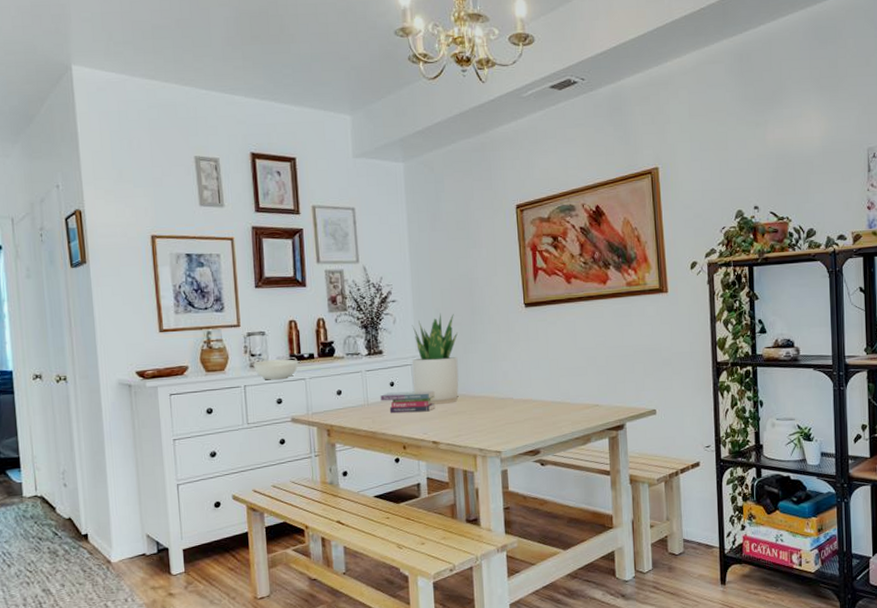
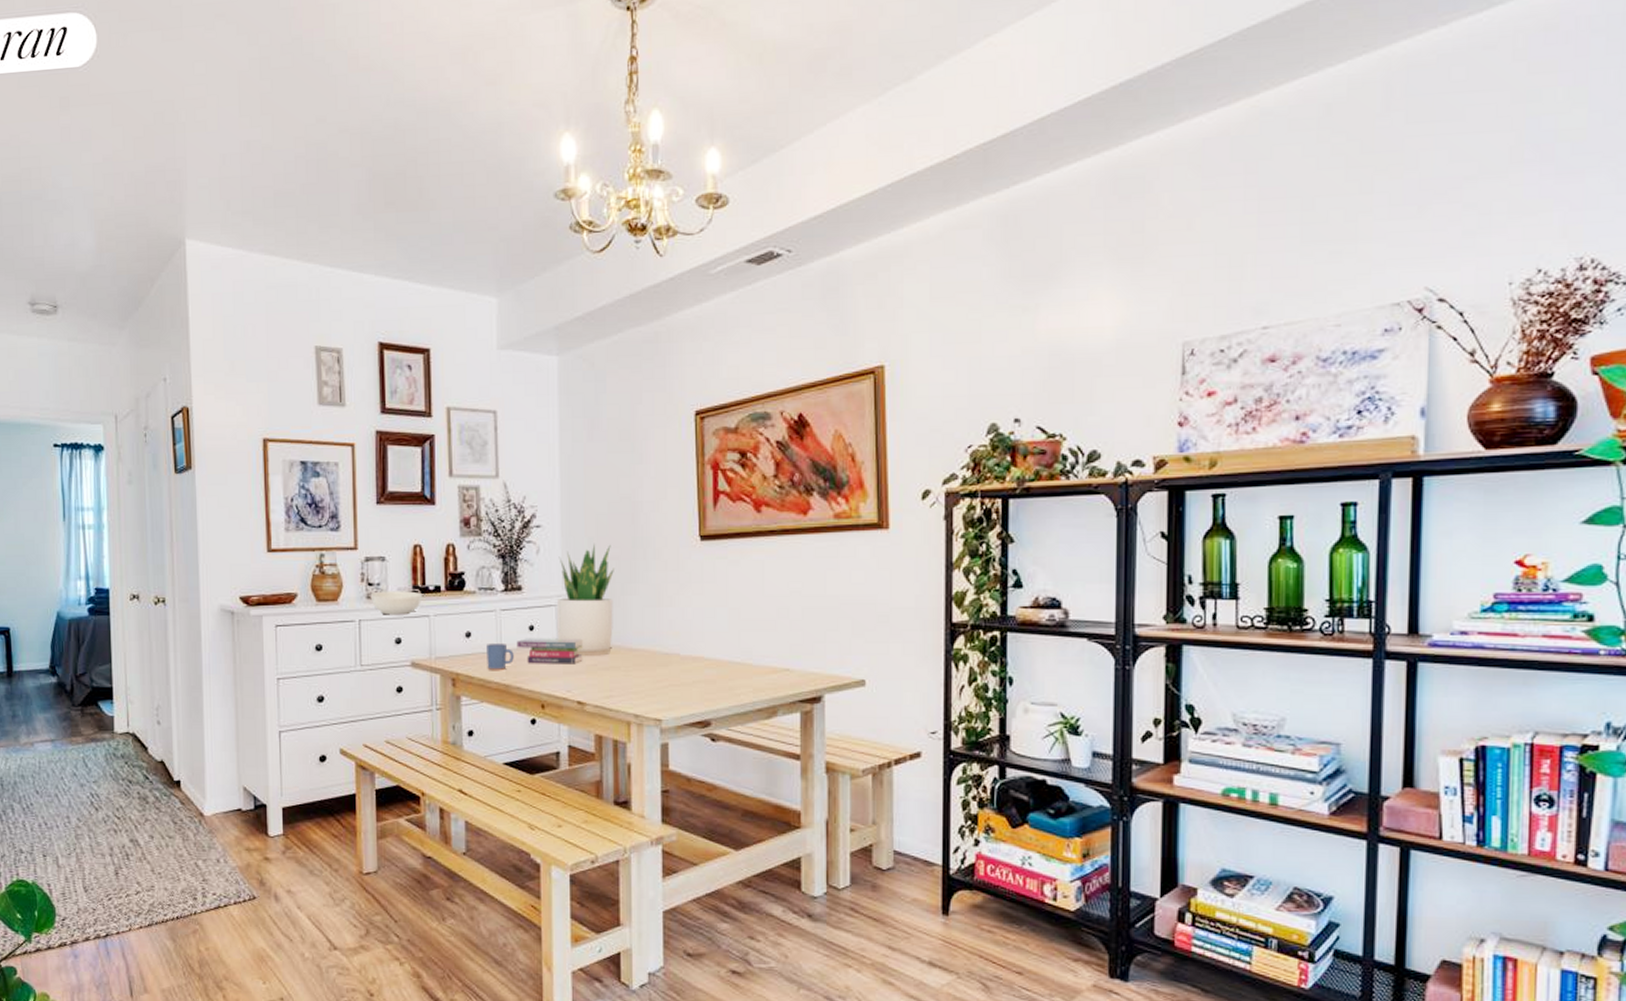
mug: none [355,398,379,420] -> present [487,644,514,670]

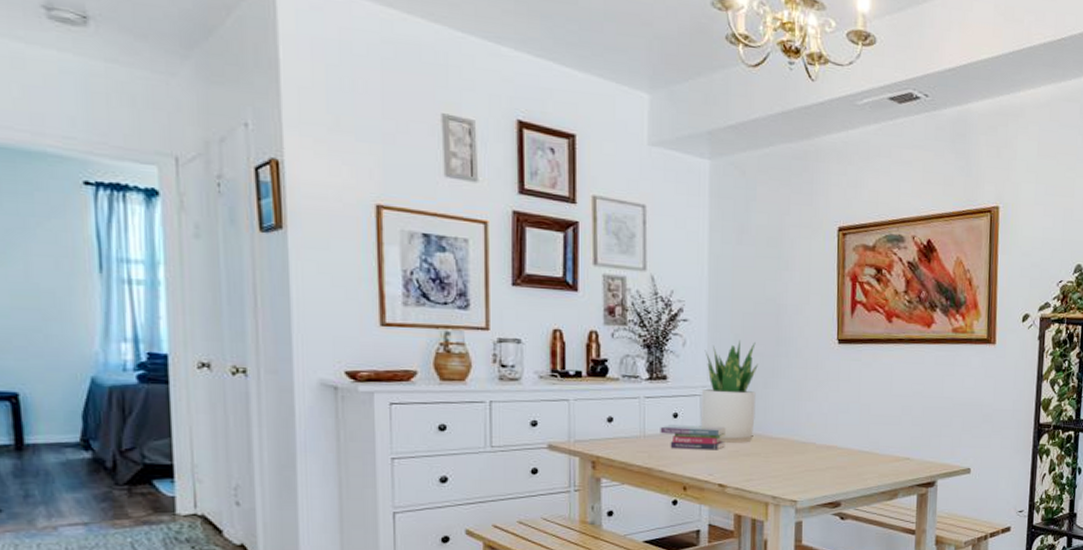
bowl: present [370,591,423,617] -> none [503,373,562,399]
mug: present [487,644,514,670] -> none [629,429,657,454]

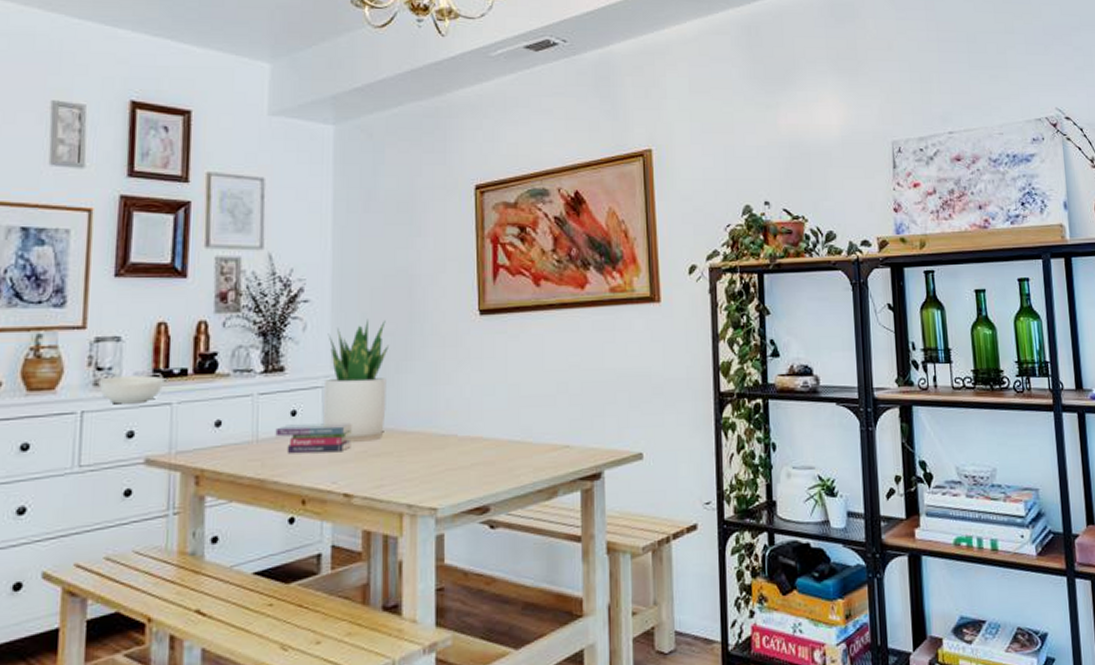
bowl: none [503,373,562,399] -> present [98,375,165,406]

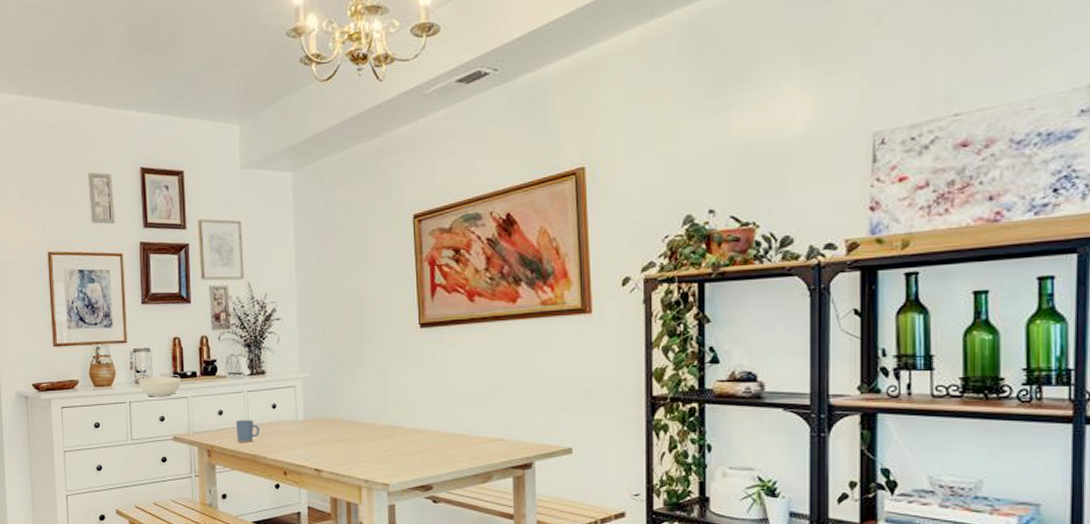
mug: none [239,432,272,463] -> present [236,420,260,442]
books: present [275,422,352,454] -> none [261,414,319,437]
planter: present [322,318,389,443] -> none [295,332,345,431]

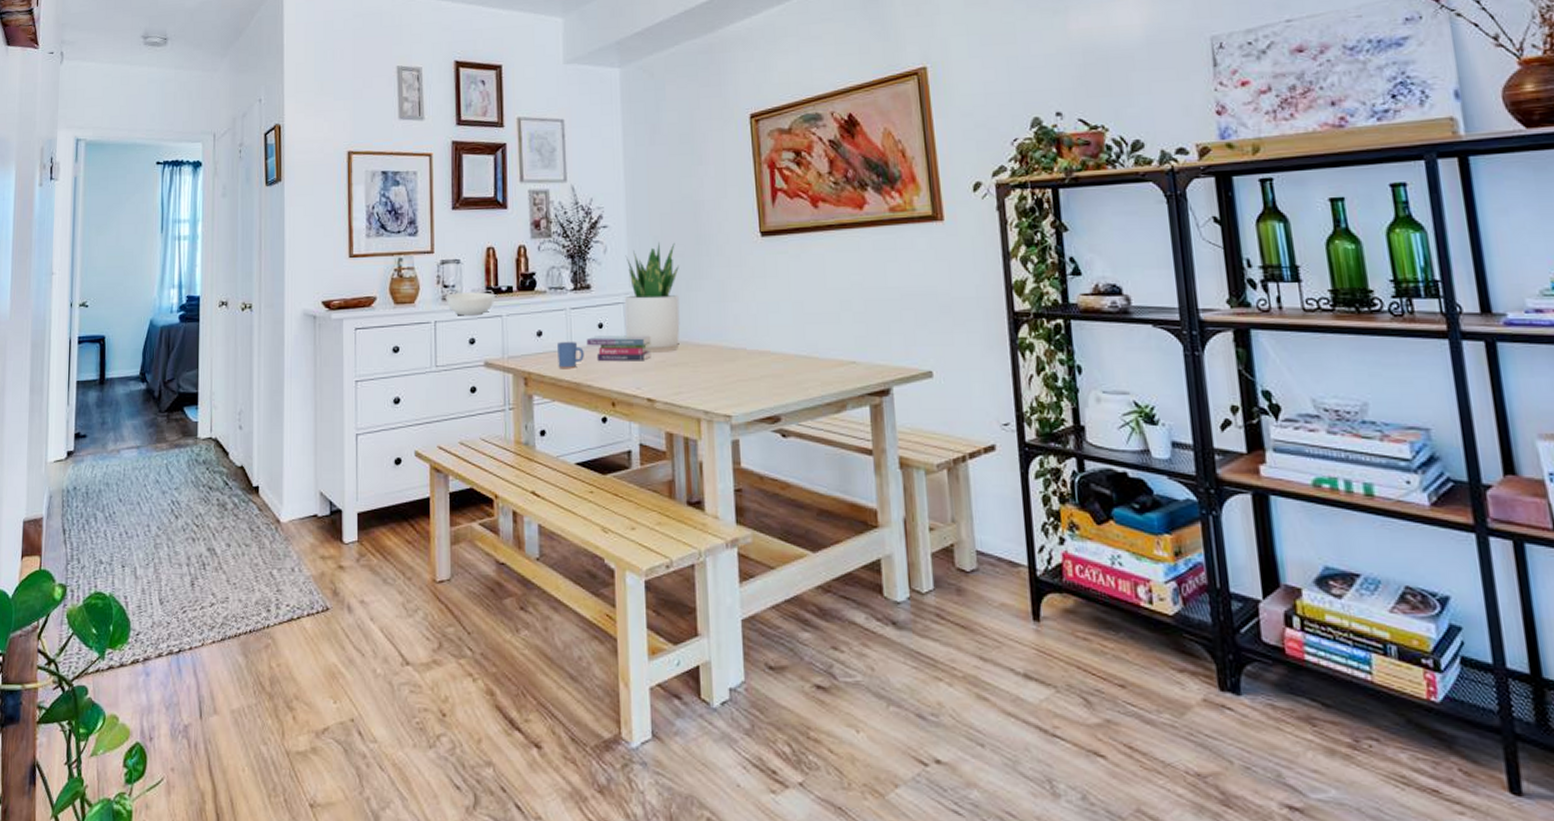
books: none [261,414,319,437] -> present [586,335,652,362]
planter: none [295,332,345,431] -> present [624,241,680,354]

